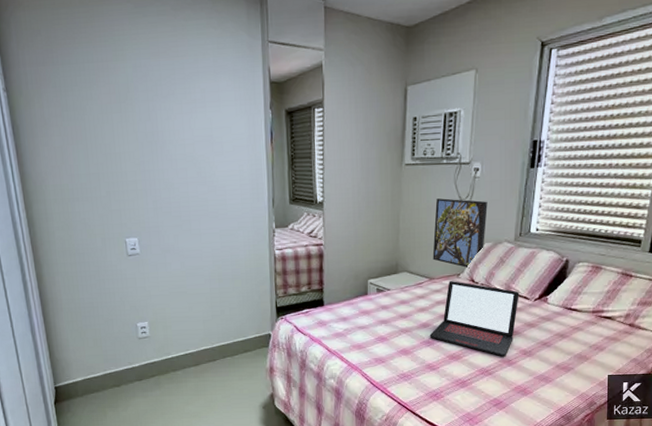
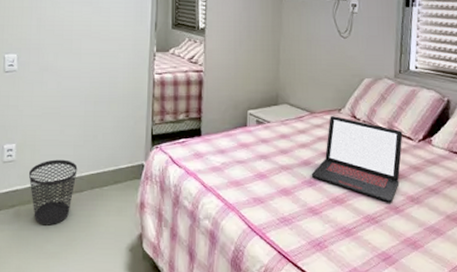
wastebasket: none [163,333,209,391] -> present [28,159,78,226]
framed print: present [432,198,488,269] -> none [313,31,366,104]

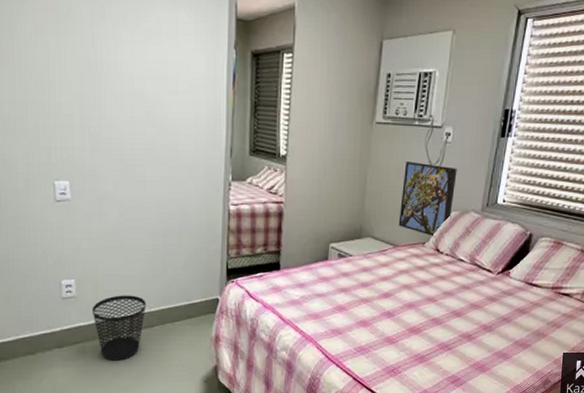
laptop: present [311,116,403,202] -> none [390,249,483,330]
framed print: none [313,31,366,104] -> present [398,162,457,237]

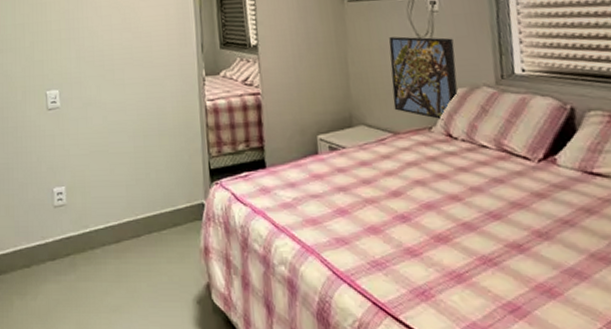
wastebasket: present [91,295,146,361] -> none [81,201,132,275]

